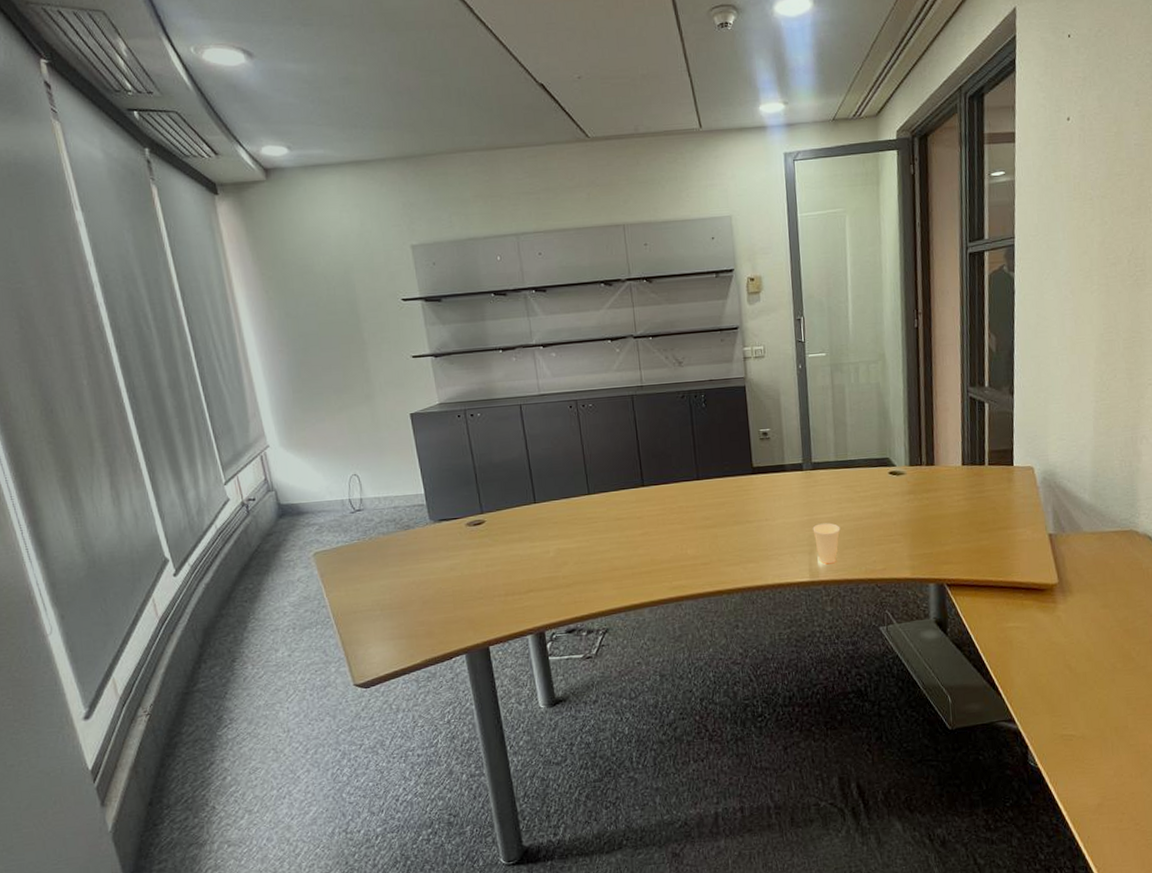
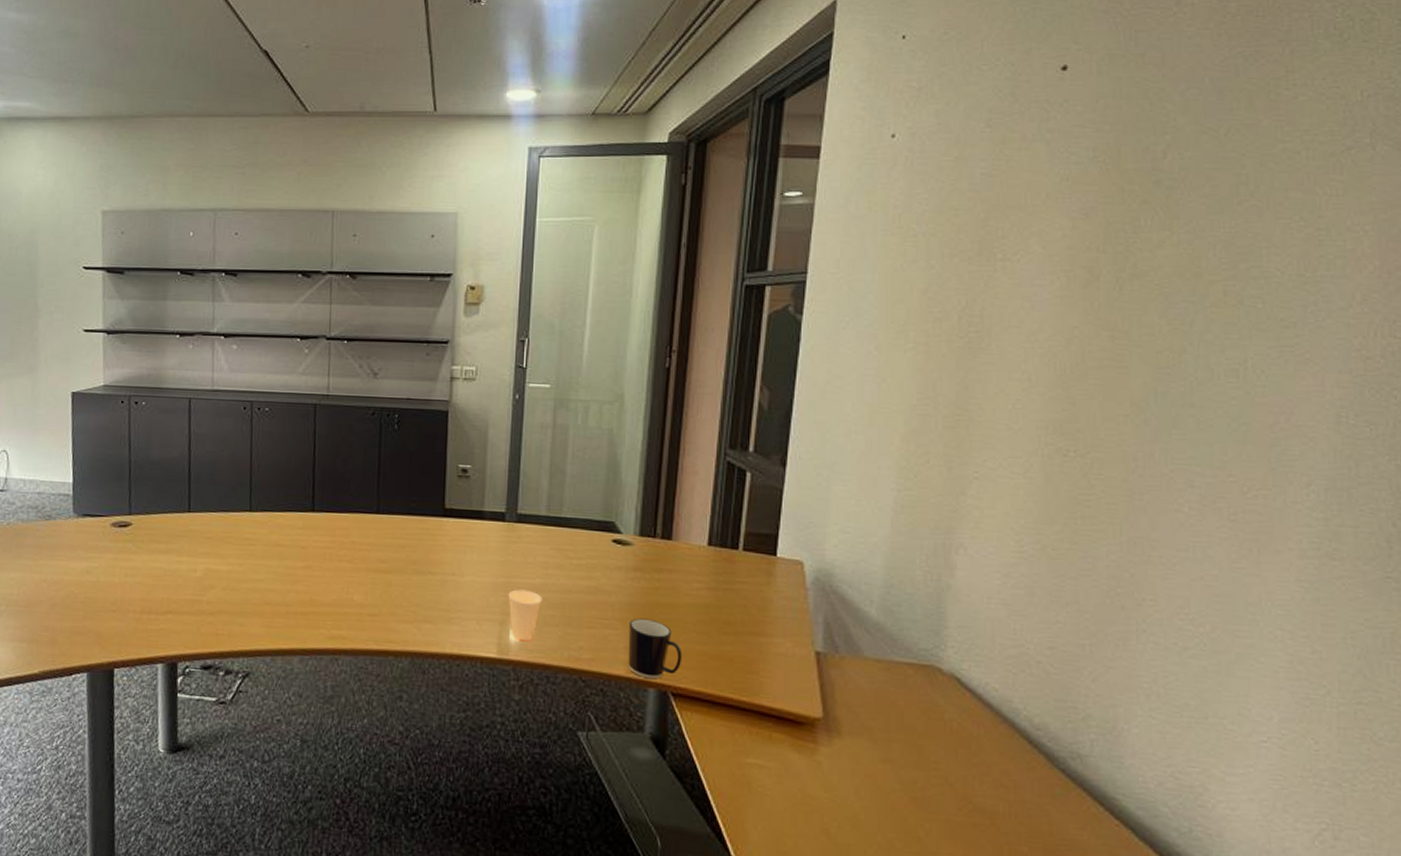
mug: none [909,530,953,577] -> present [627,618,683,680]

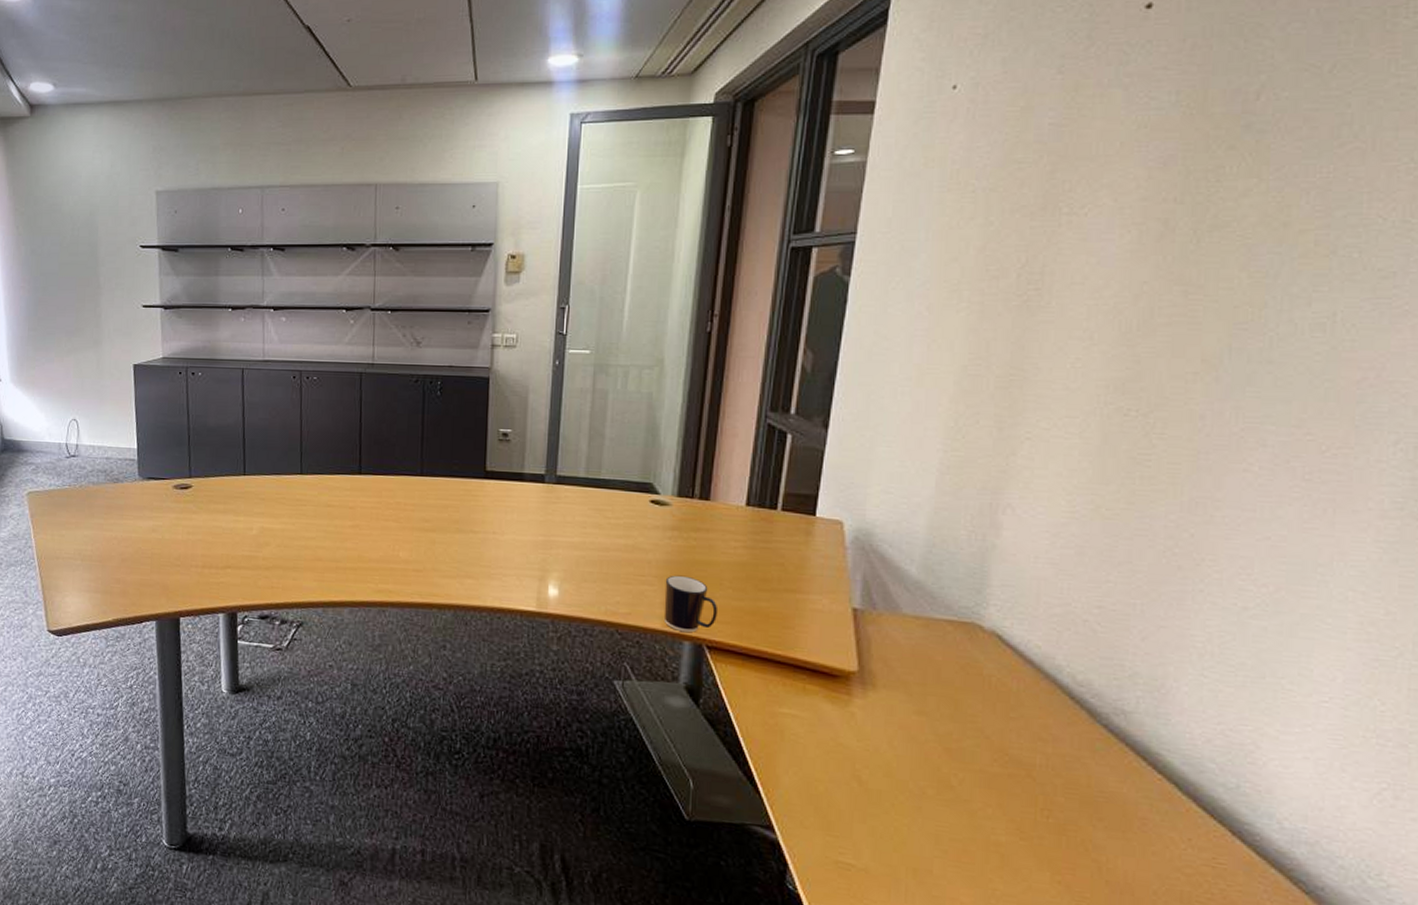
cup: present [508,589,543,640] -> none [547,547,581,595]

